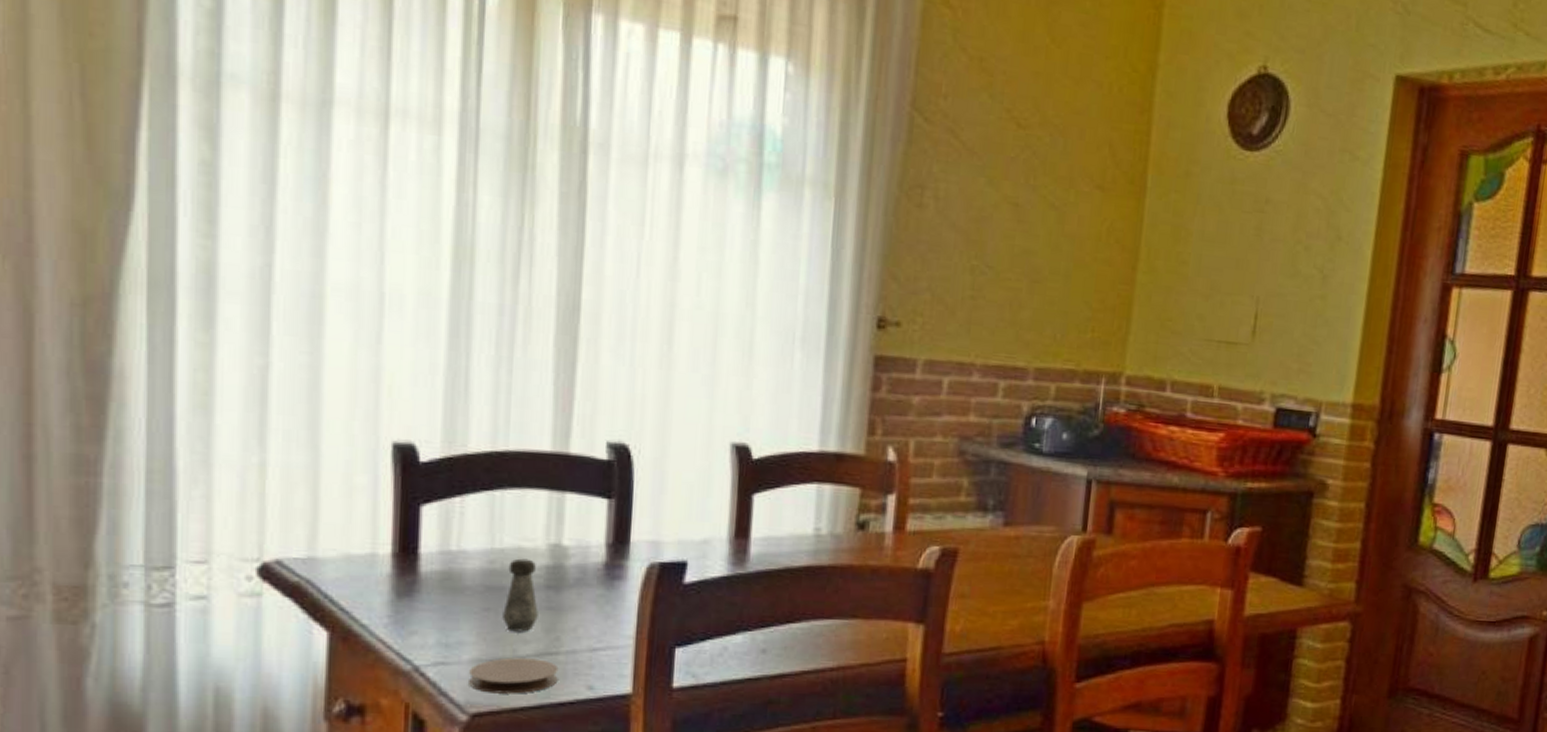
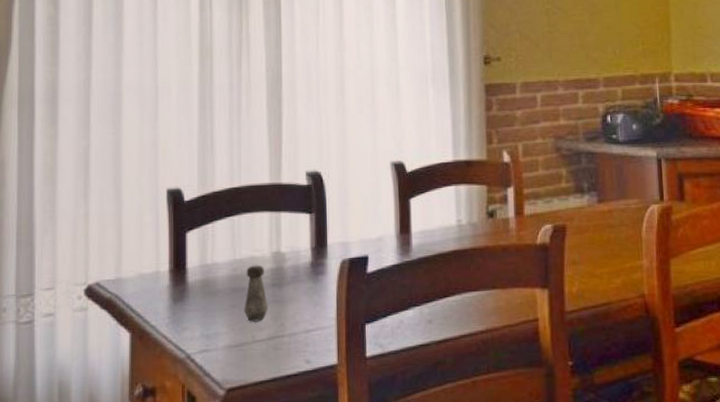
coaster: present [469,657,559,694] -> none [224,342,285,372]

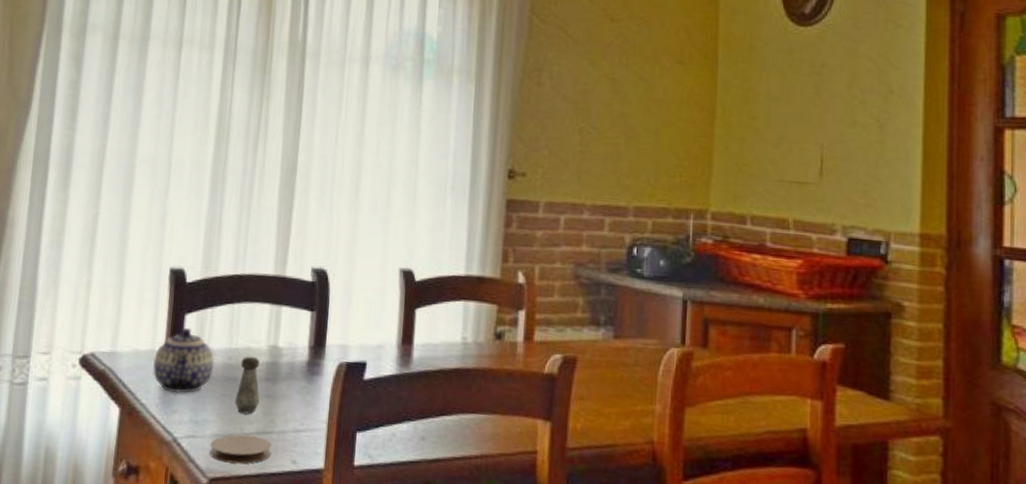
teapot: none [159,245,220,311] -> present [153,327,215,394]
coaster: none [224,342,285,372] -> present [209,434,272,464]

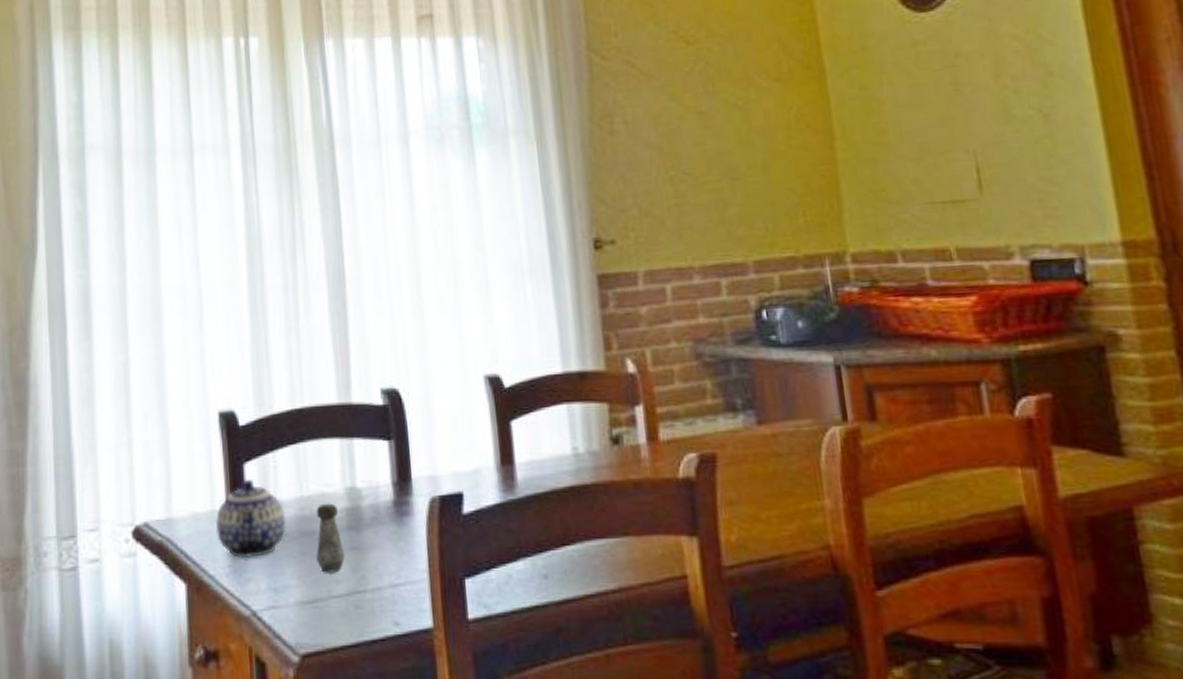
coaster: present [209,434,272,464] -> none [296,598,369,634]

